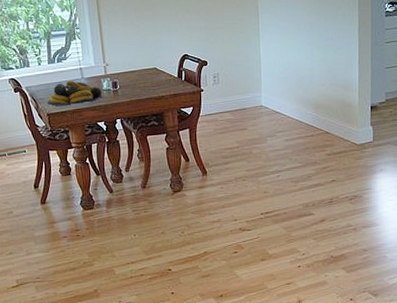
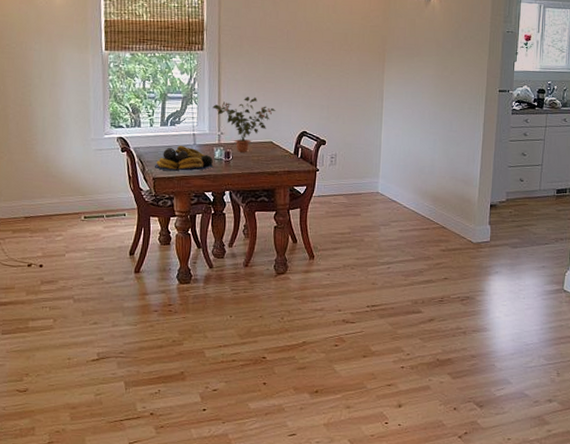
potted plant: none [96,26,156,81] -> present [213,97,275,152]

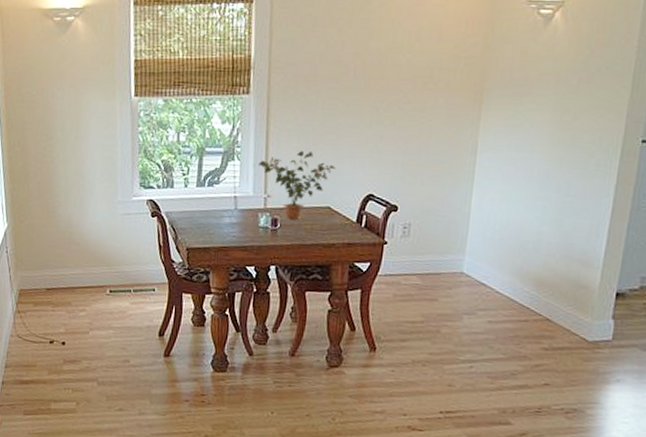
fruit bowl: present [155,145,214,171] -> none [189,210,258,241]

